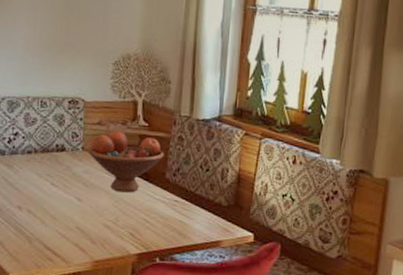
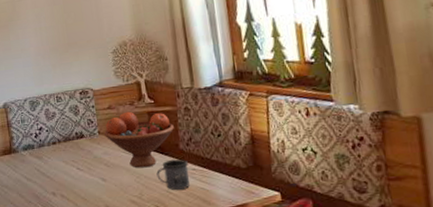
mug: none [137,187,171,221] -> present [156,159,190,191]

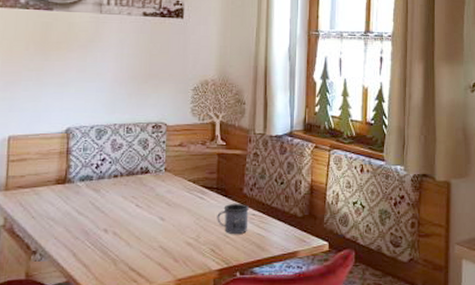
fruit bowl: present [103,111,174,168] -> none [170,151,241,210]

